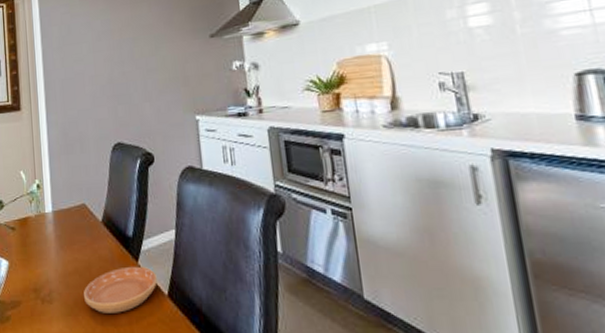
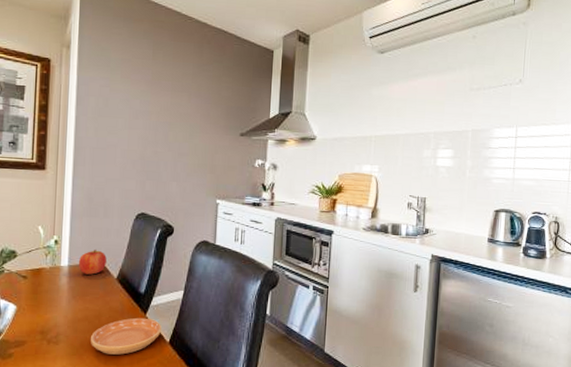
fruit: none [61,189,89,220] -> present [78,249,107,275]

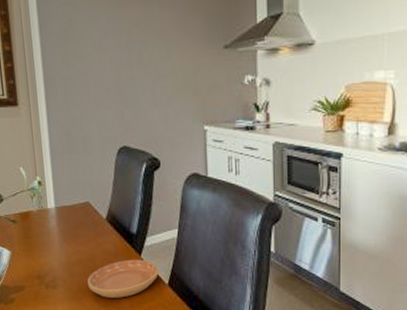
fruit: present [78,249,107,275] -> none [64,188,93,216]

